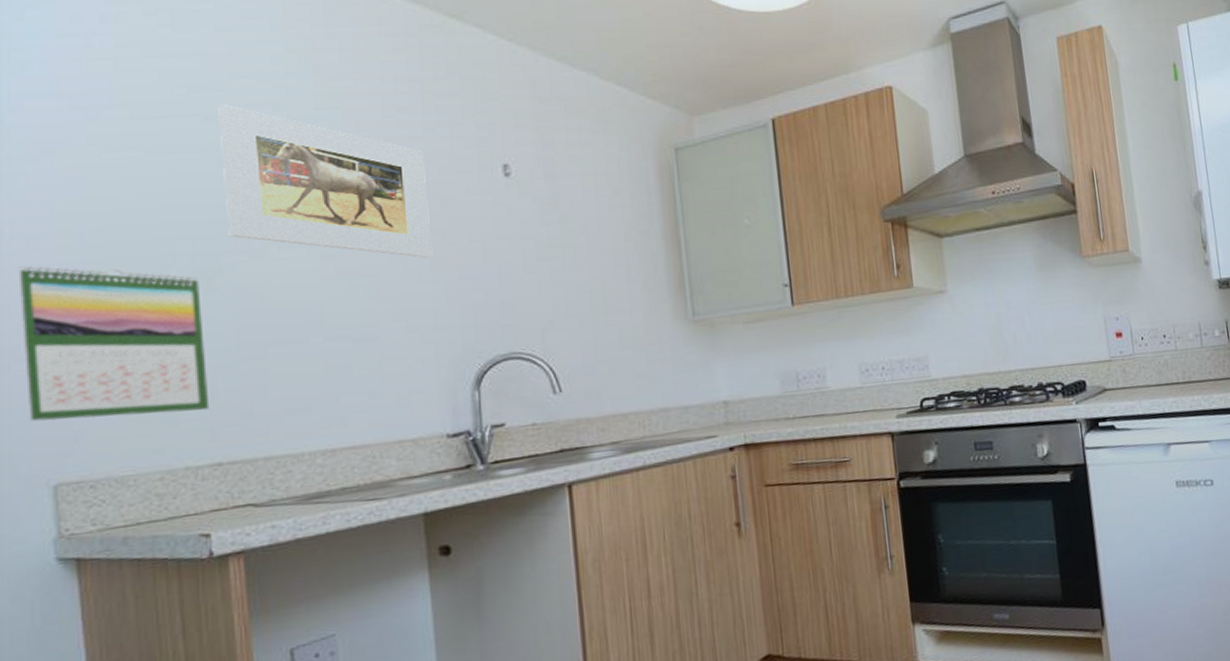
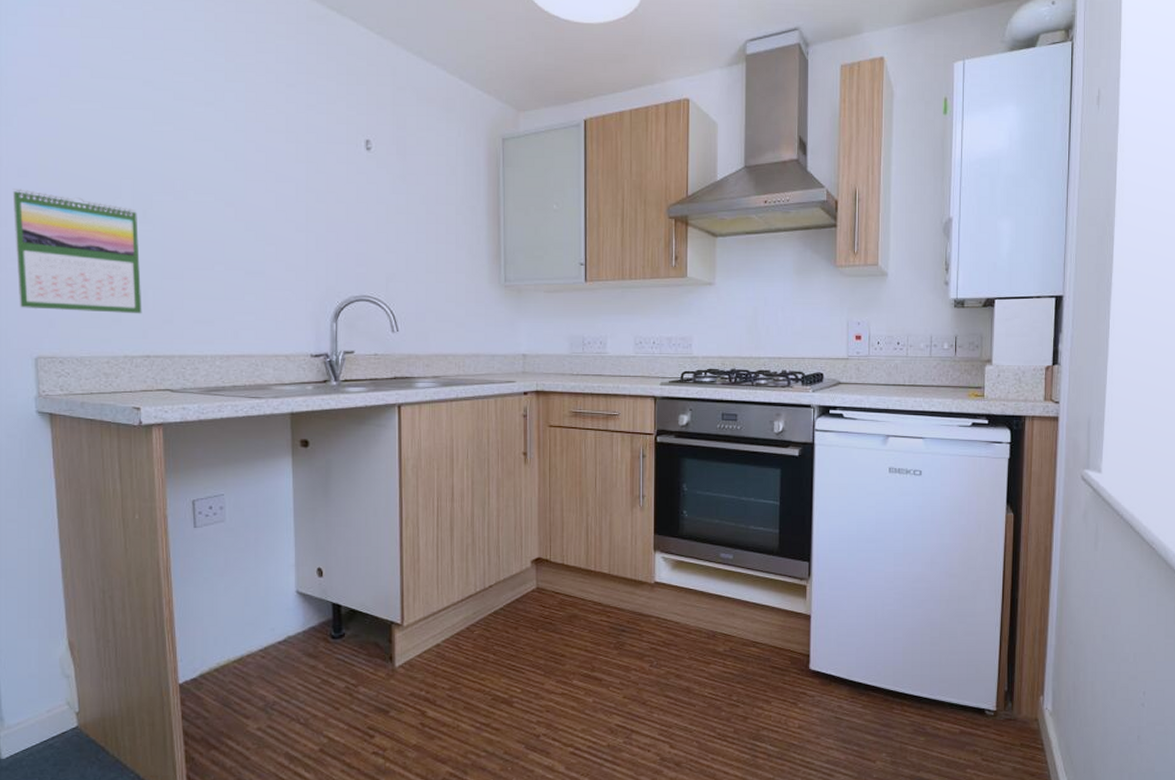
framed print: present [218,104,433,258] -> none [154,72,308,211]

